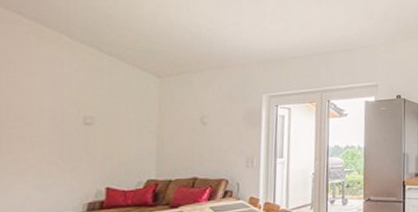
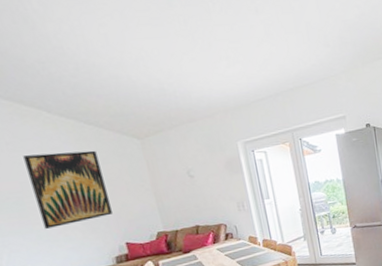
wall art: none [16,77,107,160] -> present [23,150,112,229]

